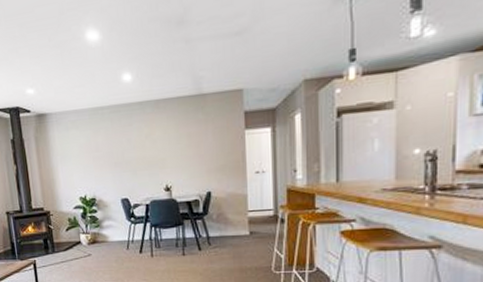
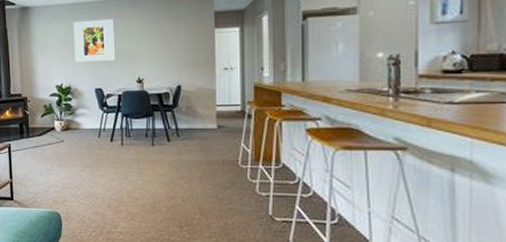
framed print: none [94,123,141,172] -> present [73,18,115,62]

